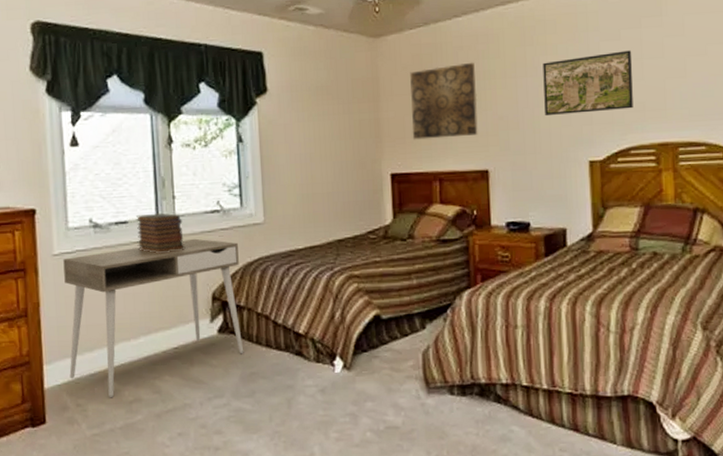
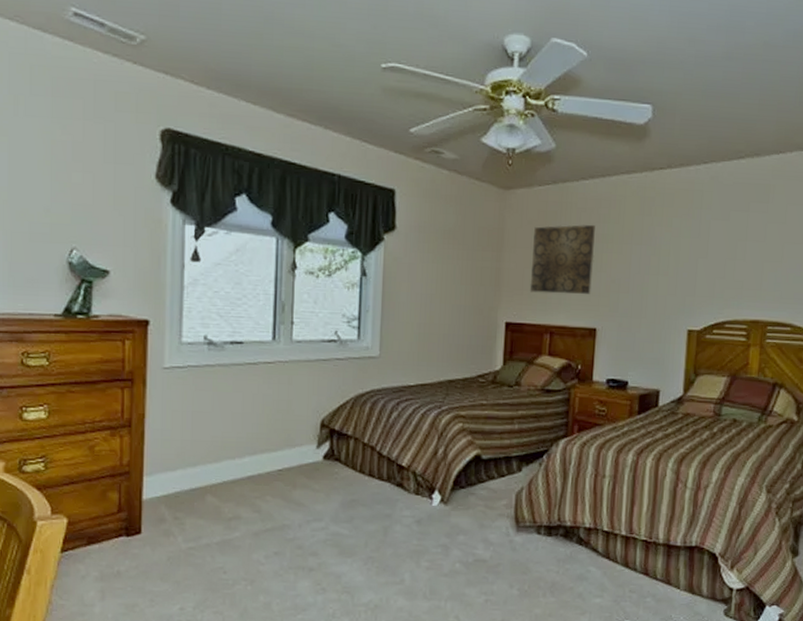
desk: present [63,238,244,398] -> none [170,365,351,514]
book stack: present [135,213,186,254] -> none [251,336,299,377]
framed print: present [543,50,633,117] -> none [654,231,738,286]

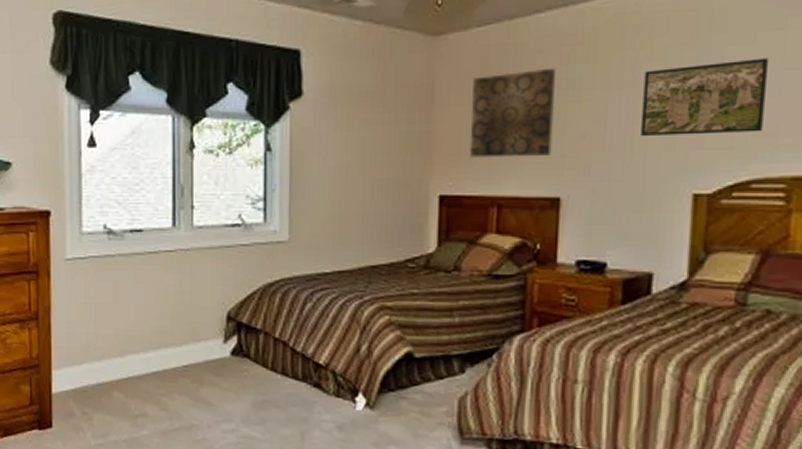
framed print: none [654,231,738,286] -> present [641,58,770,137]

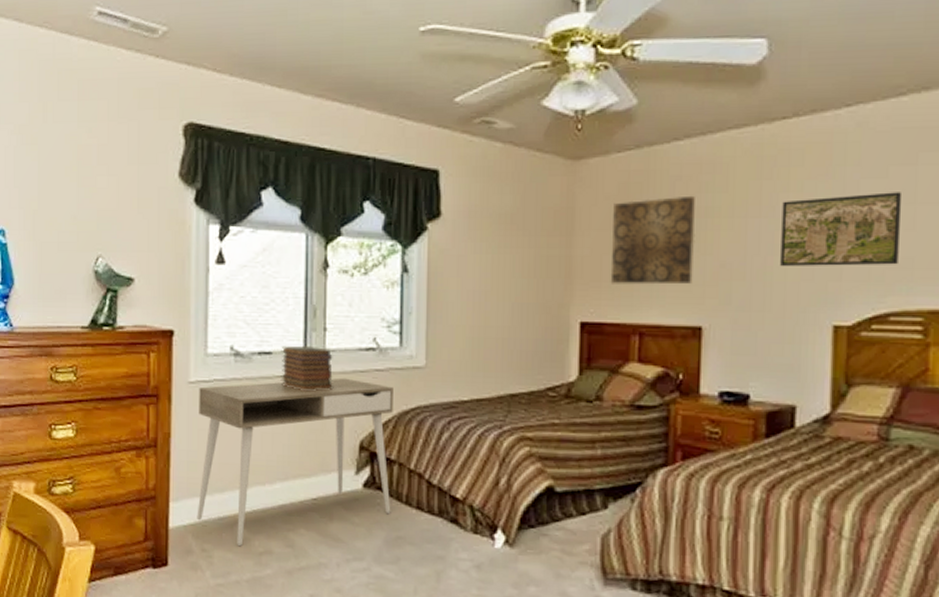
desk: none [76,253,258,410] -> present [197,377,393,547]
book stack: none [151,223,202,266] -> present [280,345,334,392]

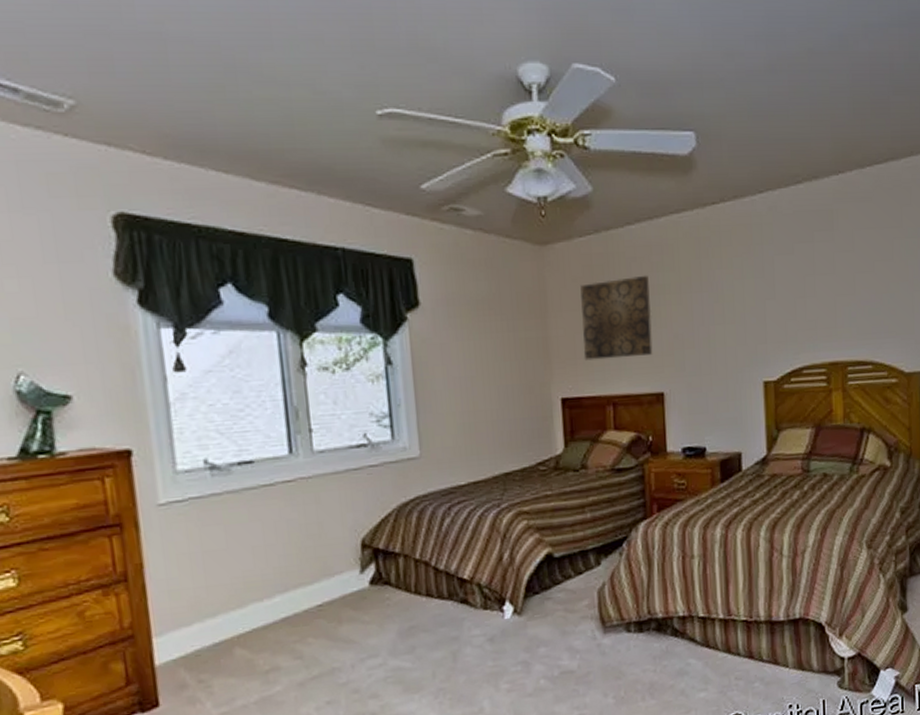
desk: present [197,377,393,547] -> none [172,478,401,670]
book stack: present [280,345,334,392] -> none [263,449,327,498]
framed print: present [780,192,903,267] -> none [718,265,806,335]

